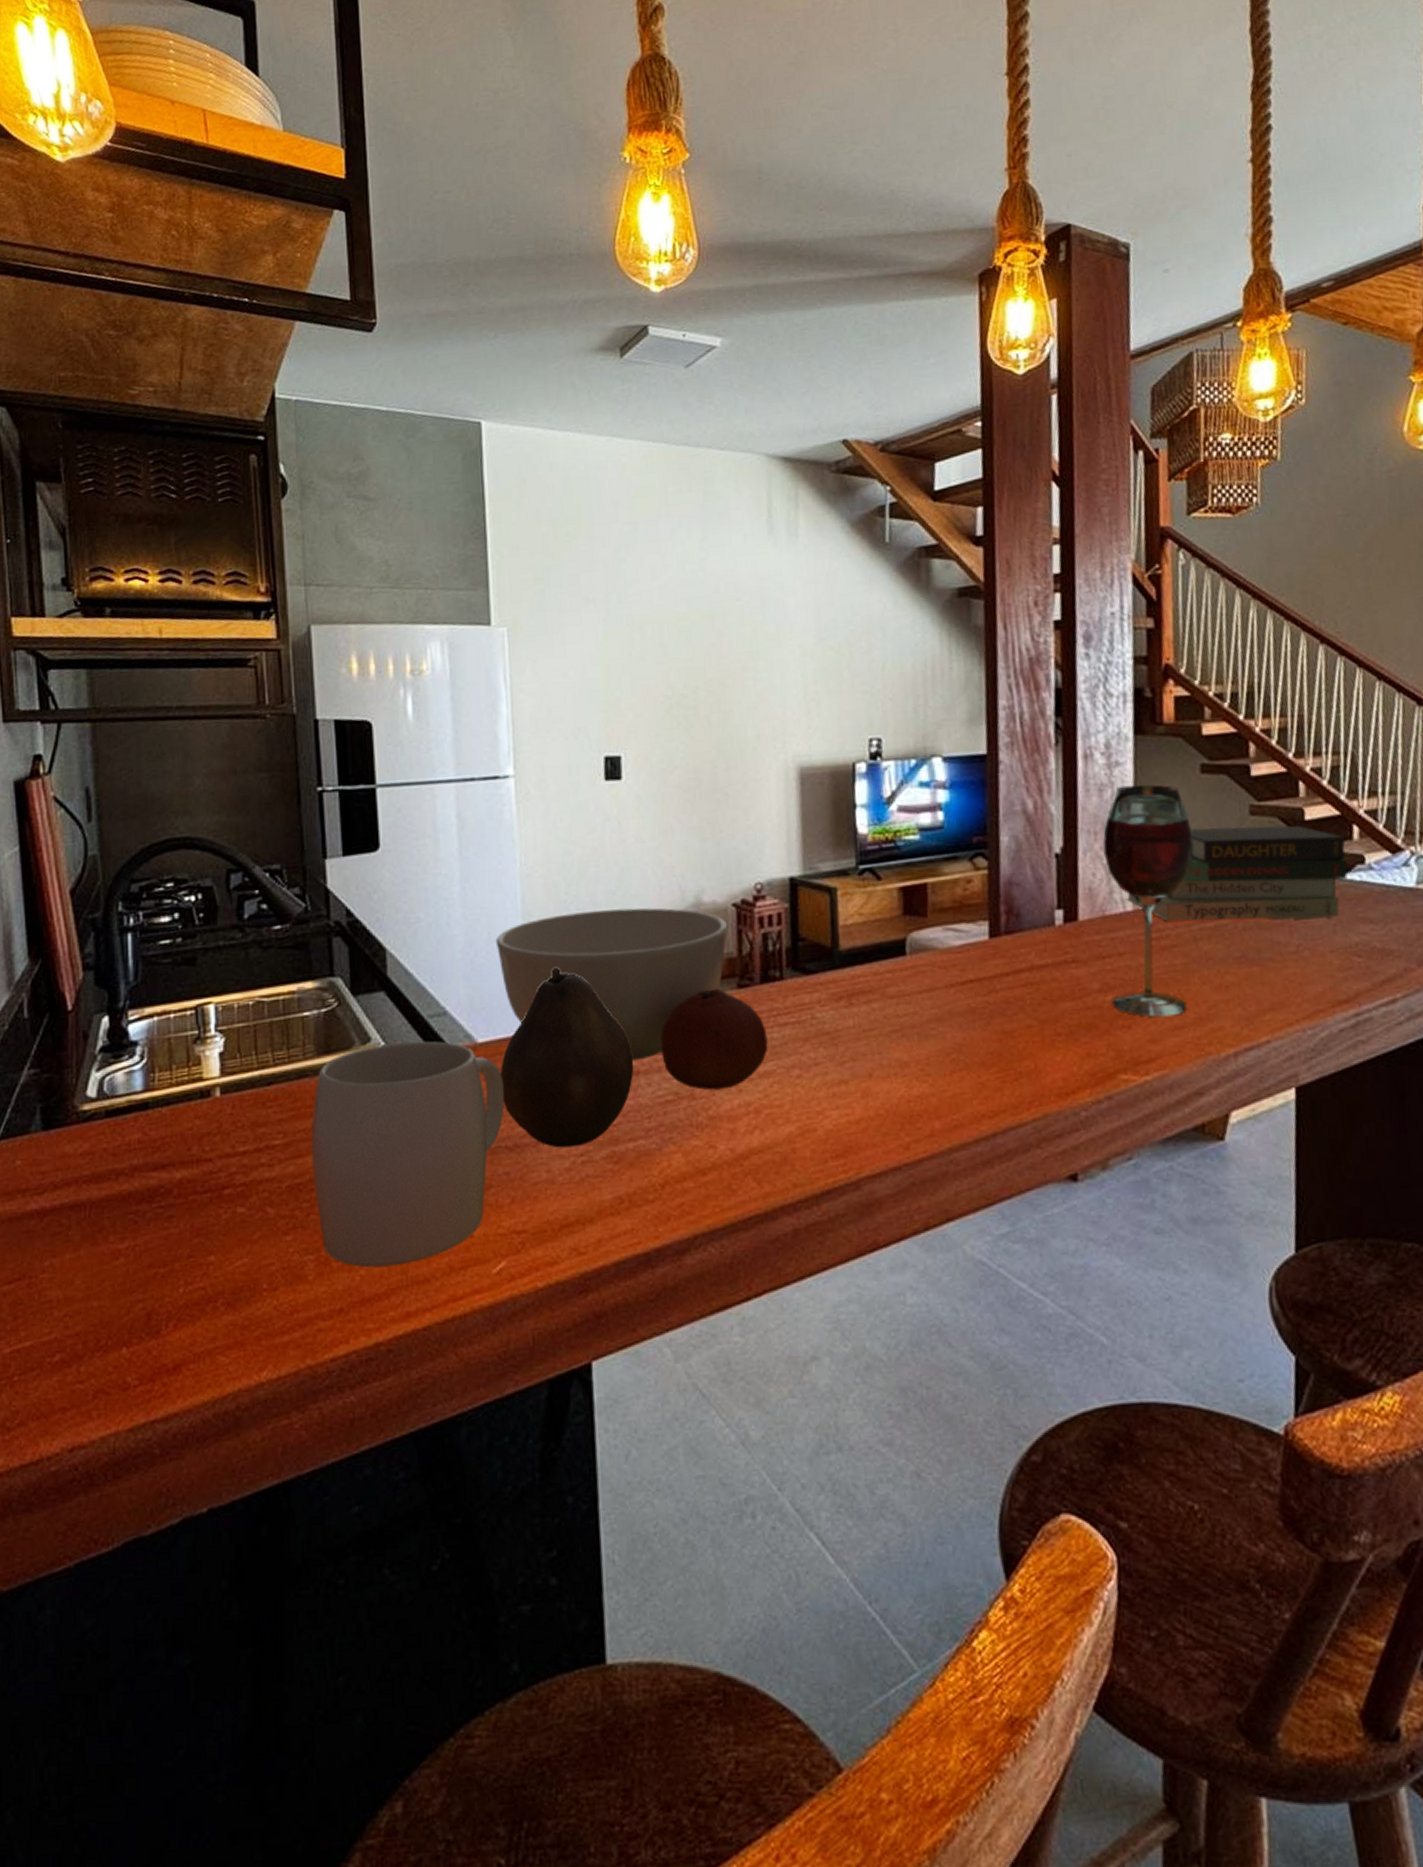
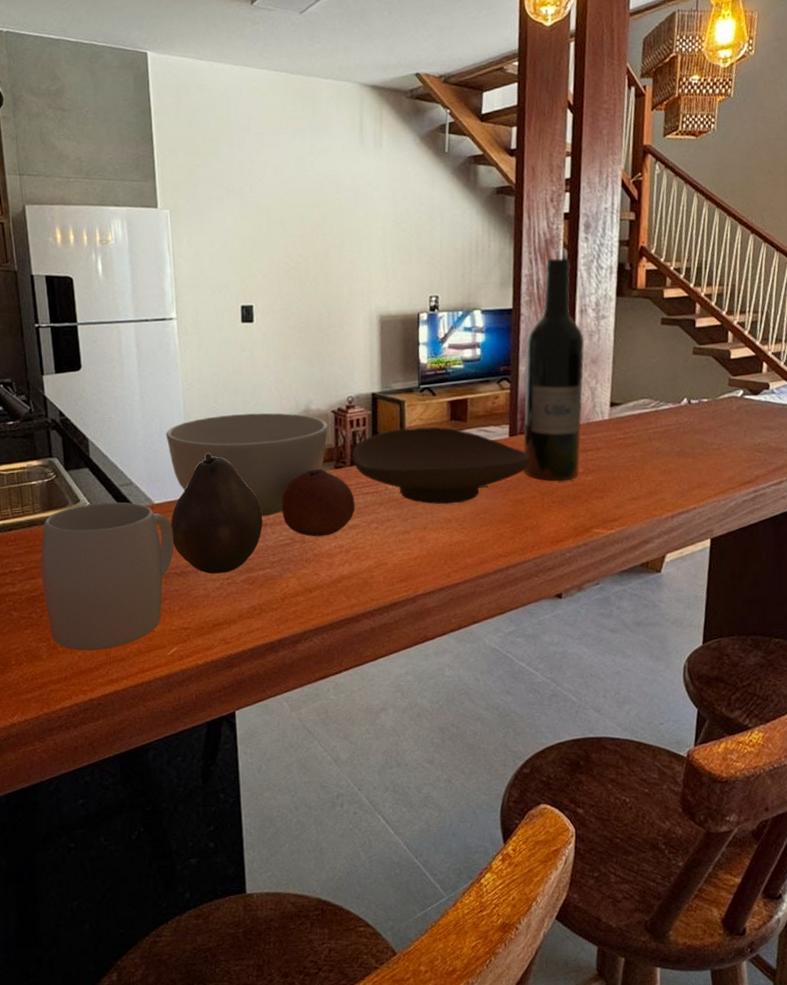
decorative bowl: none [762,924,1022,1040] -> present [352,426,531,505]
wine bottle: none [1008,682,1094,1004] -> present [523,257,585,482]
wineglass: present [1102,784,1194,1018] -> none [590,332,654,492]
books: present [1125,825,1348,923] -> none [604,362,758,428]

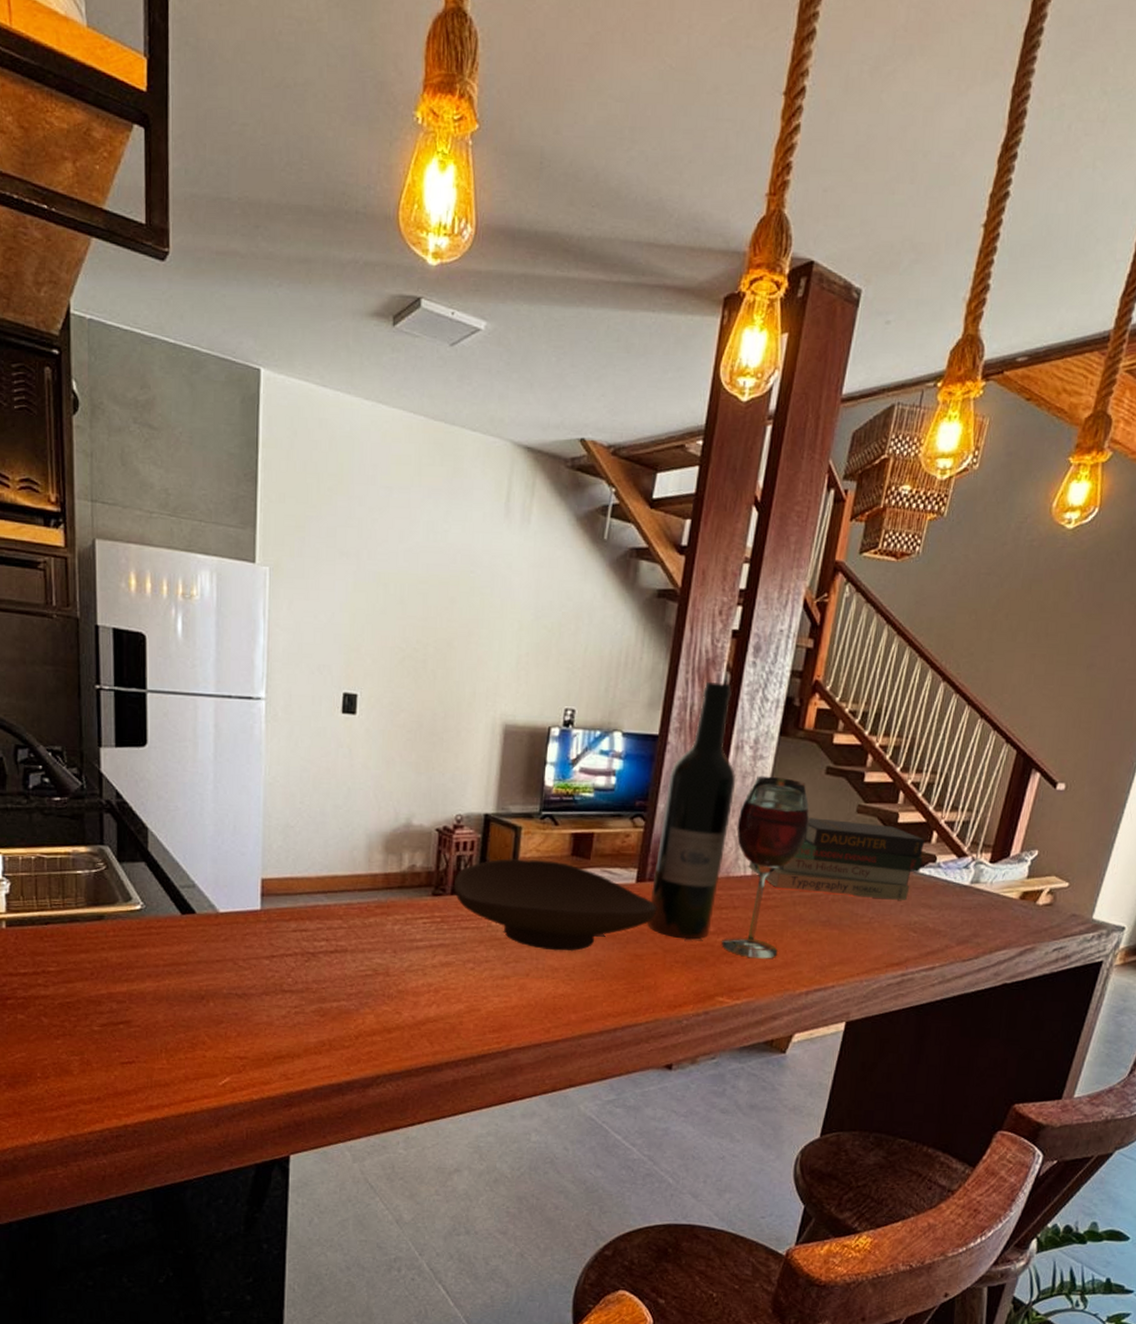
mug: present [40,502,174,651] -> none [79,904,238,1072]
bowl: present [165,413,329,517] -> none [239,819,431,942]
fruit: present [170,453,263,574] -> none [235,861,344,1001]
fruit: present [281,468,355,537] -> none [366,893,451,972]
wineglass: none [590,332,654,492] -> present [722,776,810,959]
books: none [604,362,758,428] -> present [747,817,926,900]

